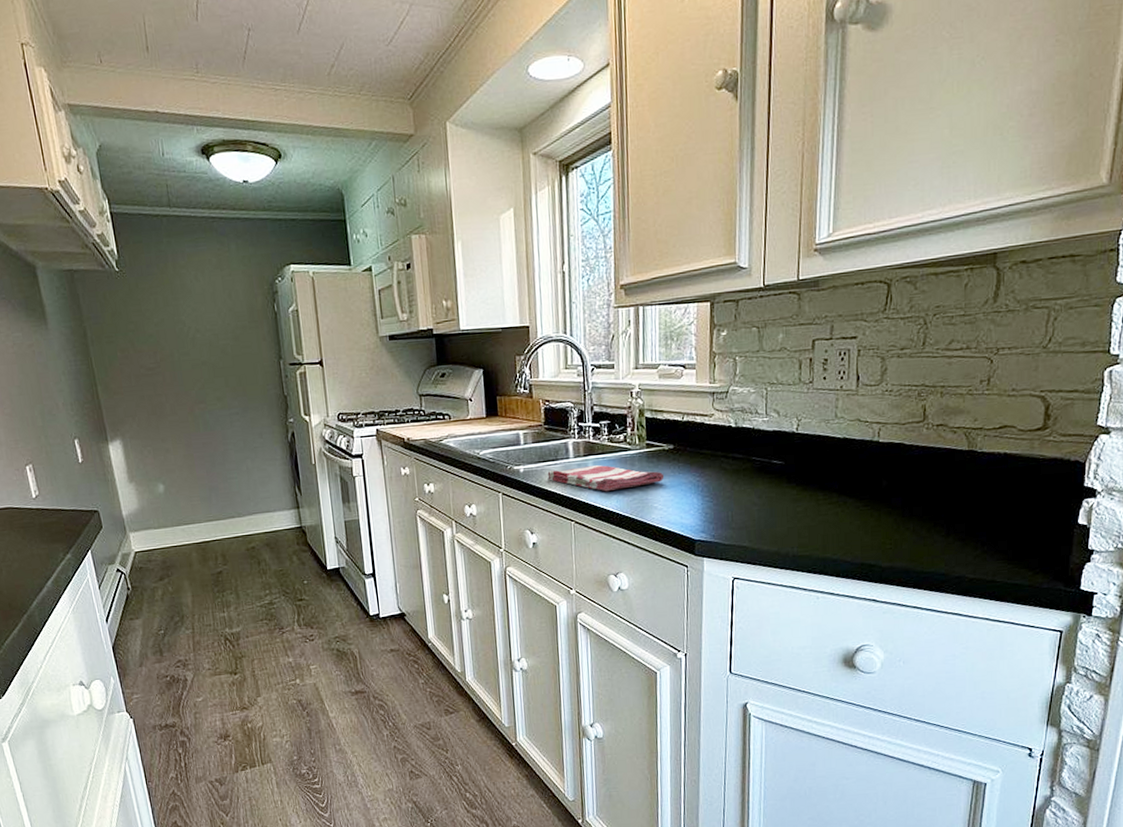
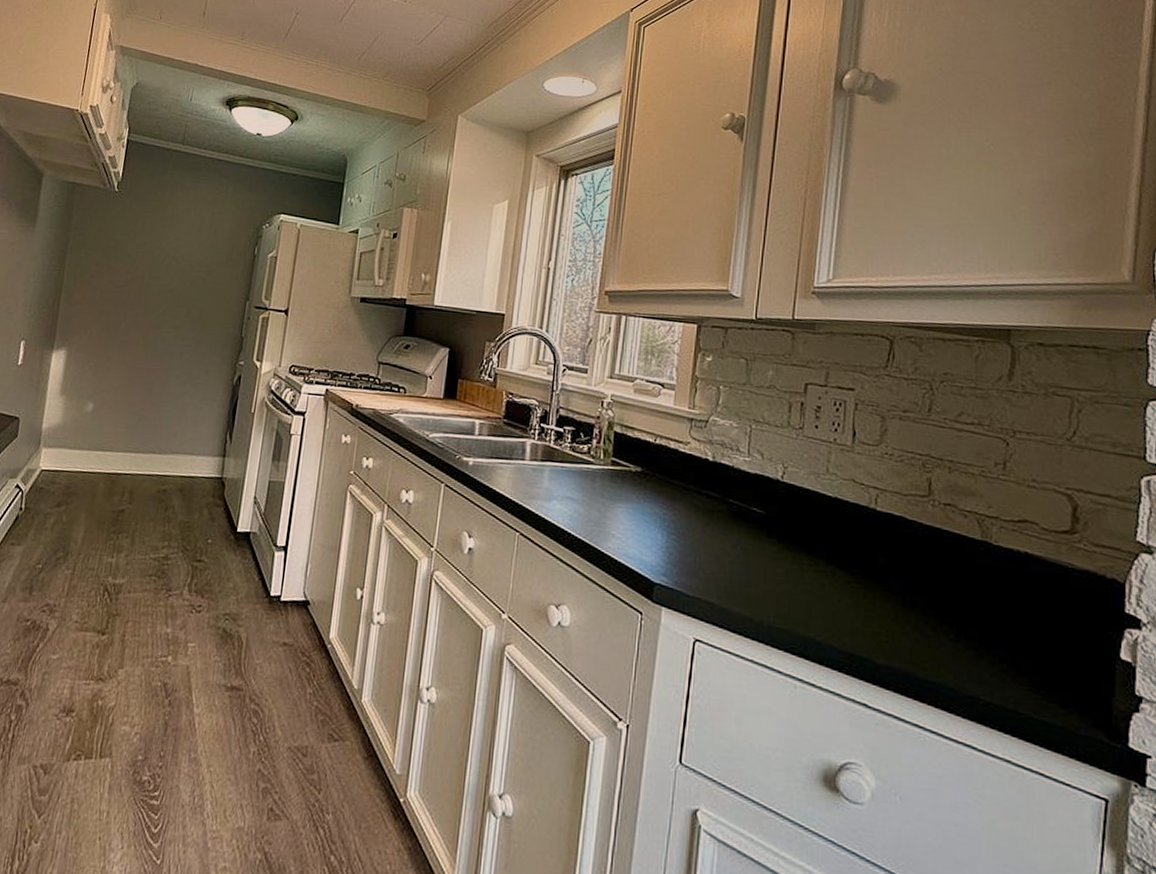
dish towel: present [547,465,665,492] -> none [498,470,628,507]

